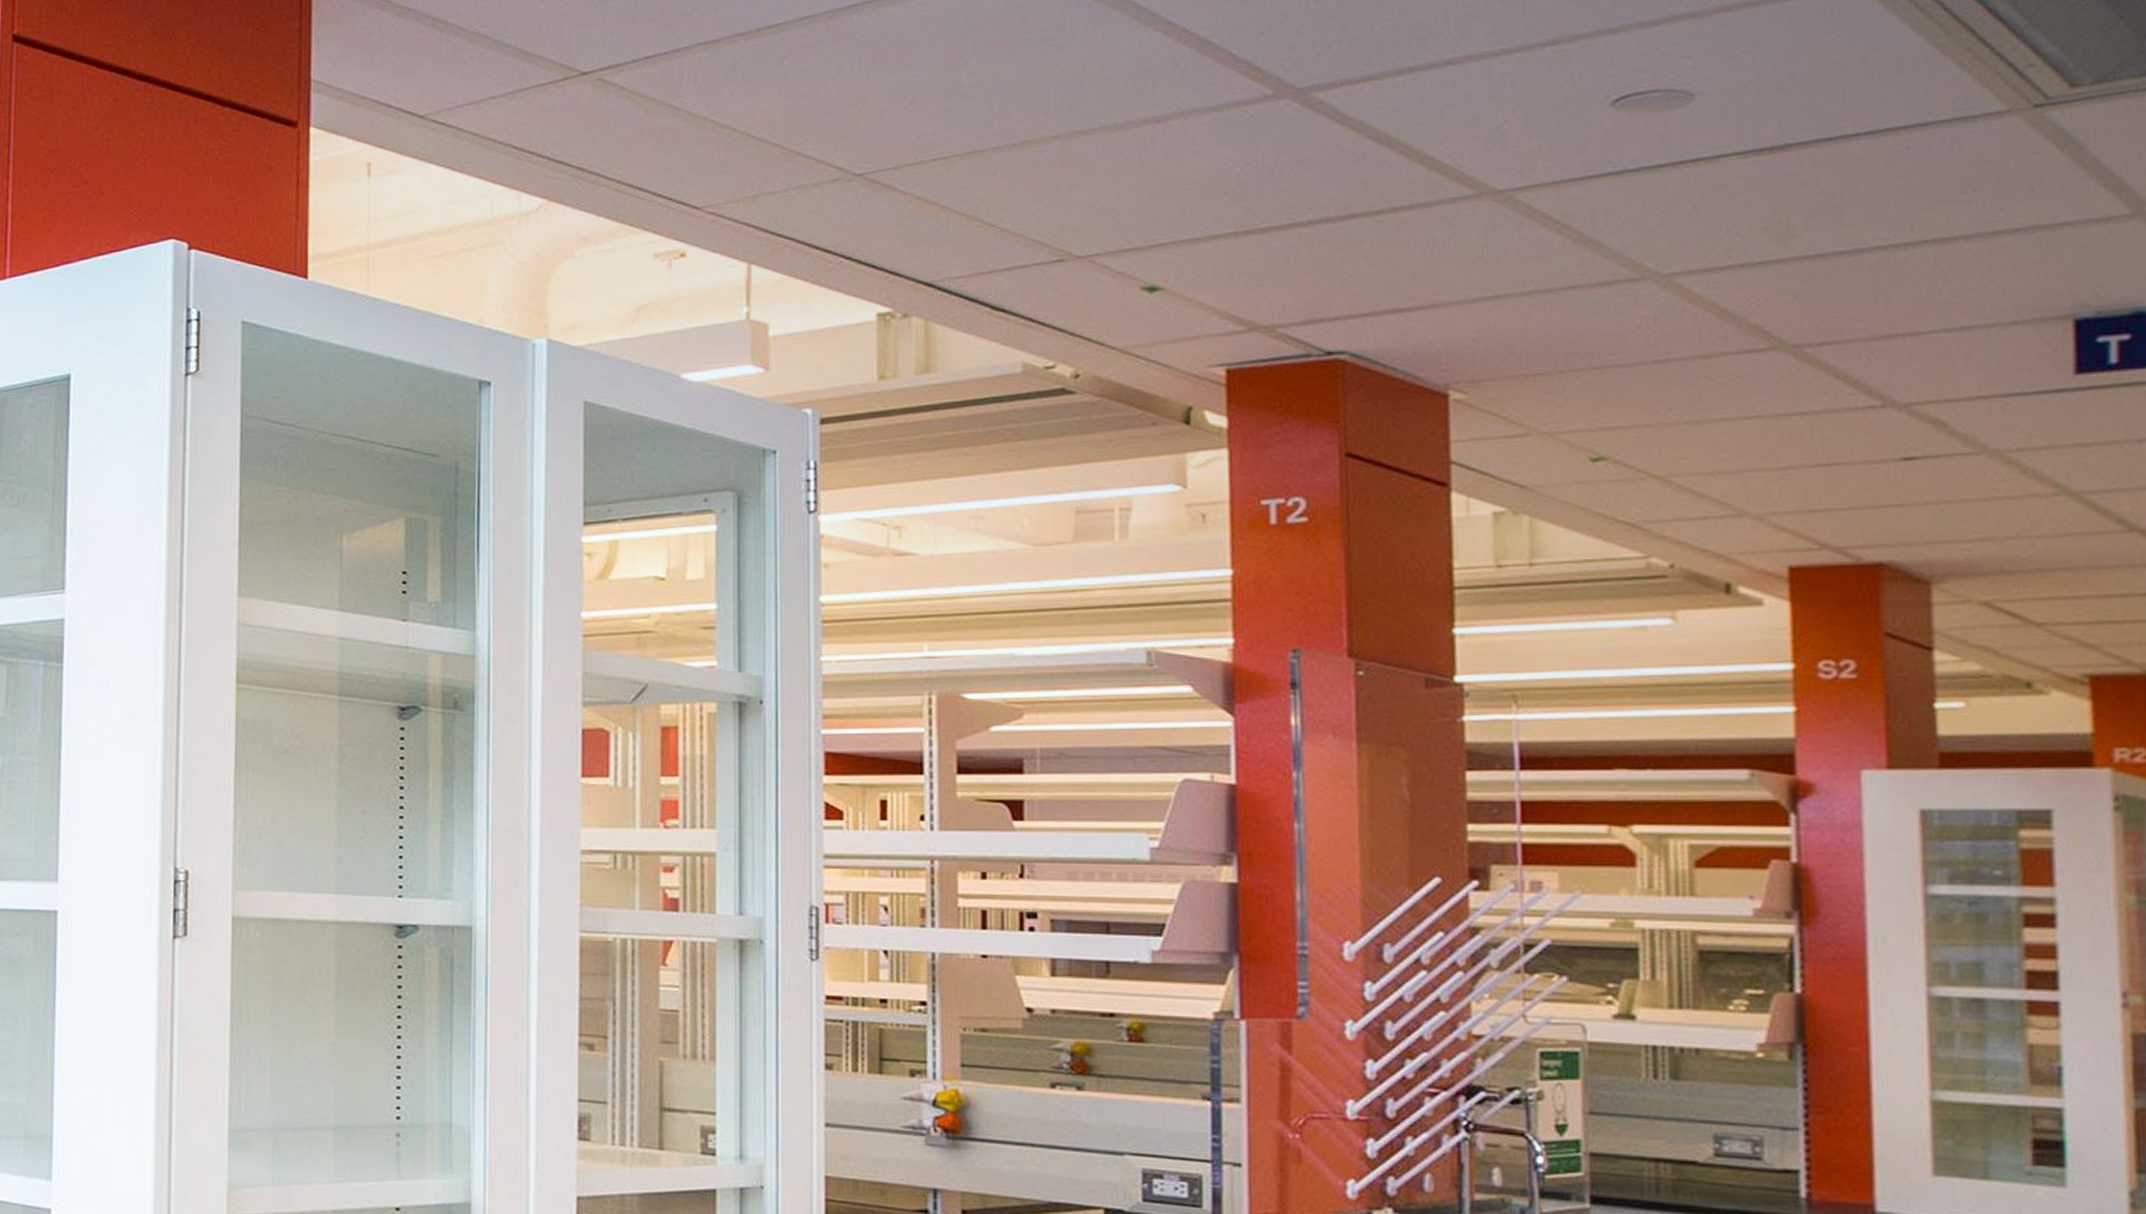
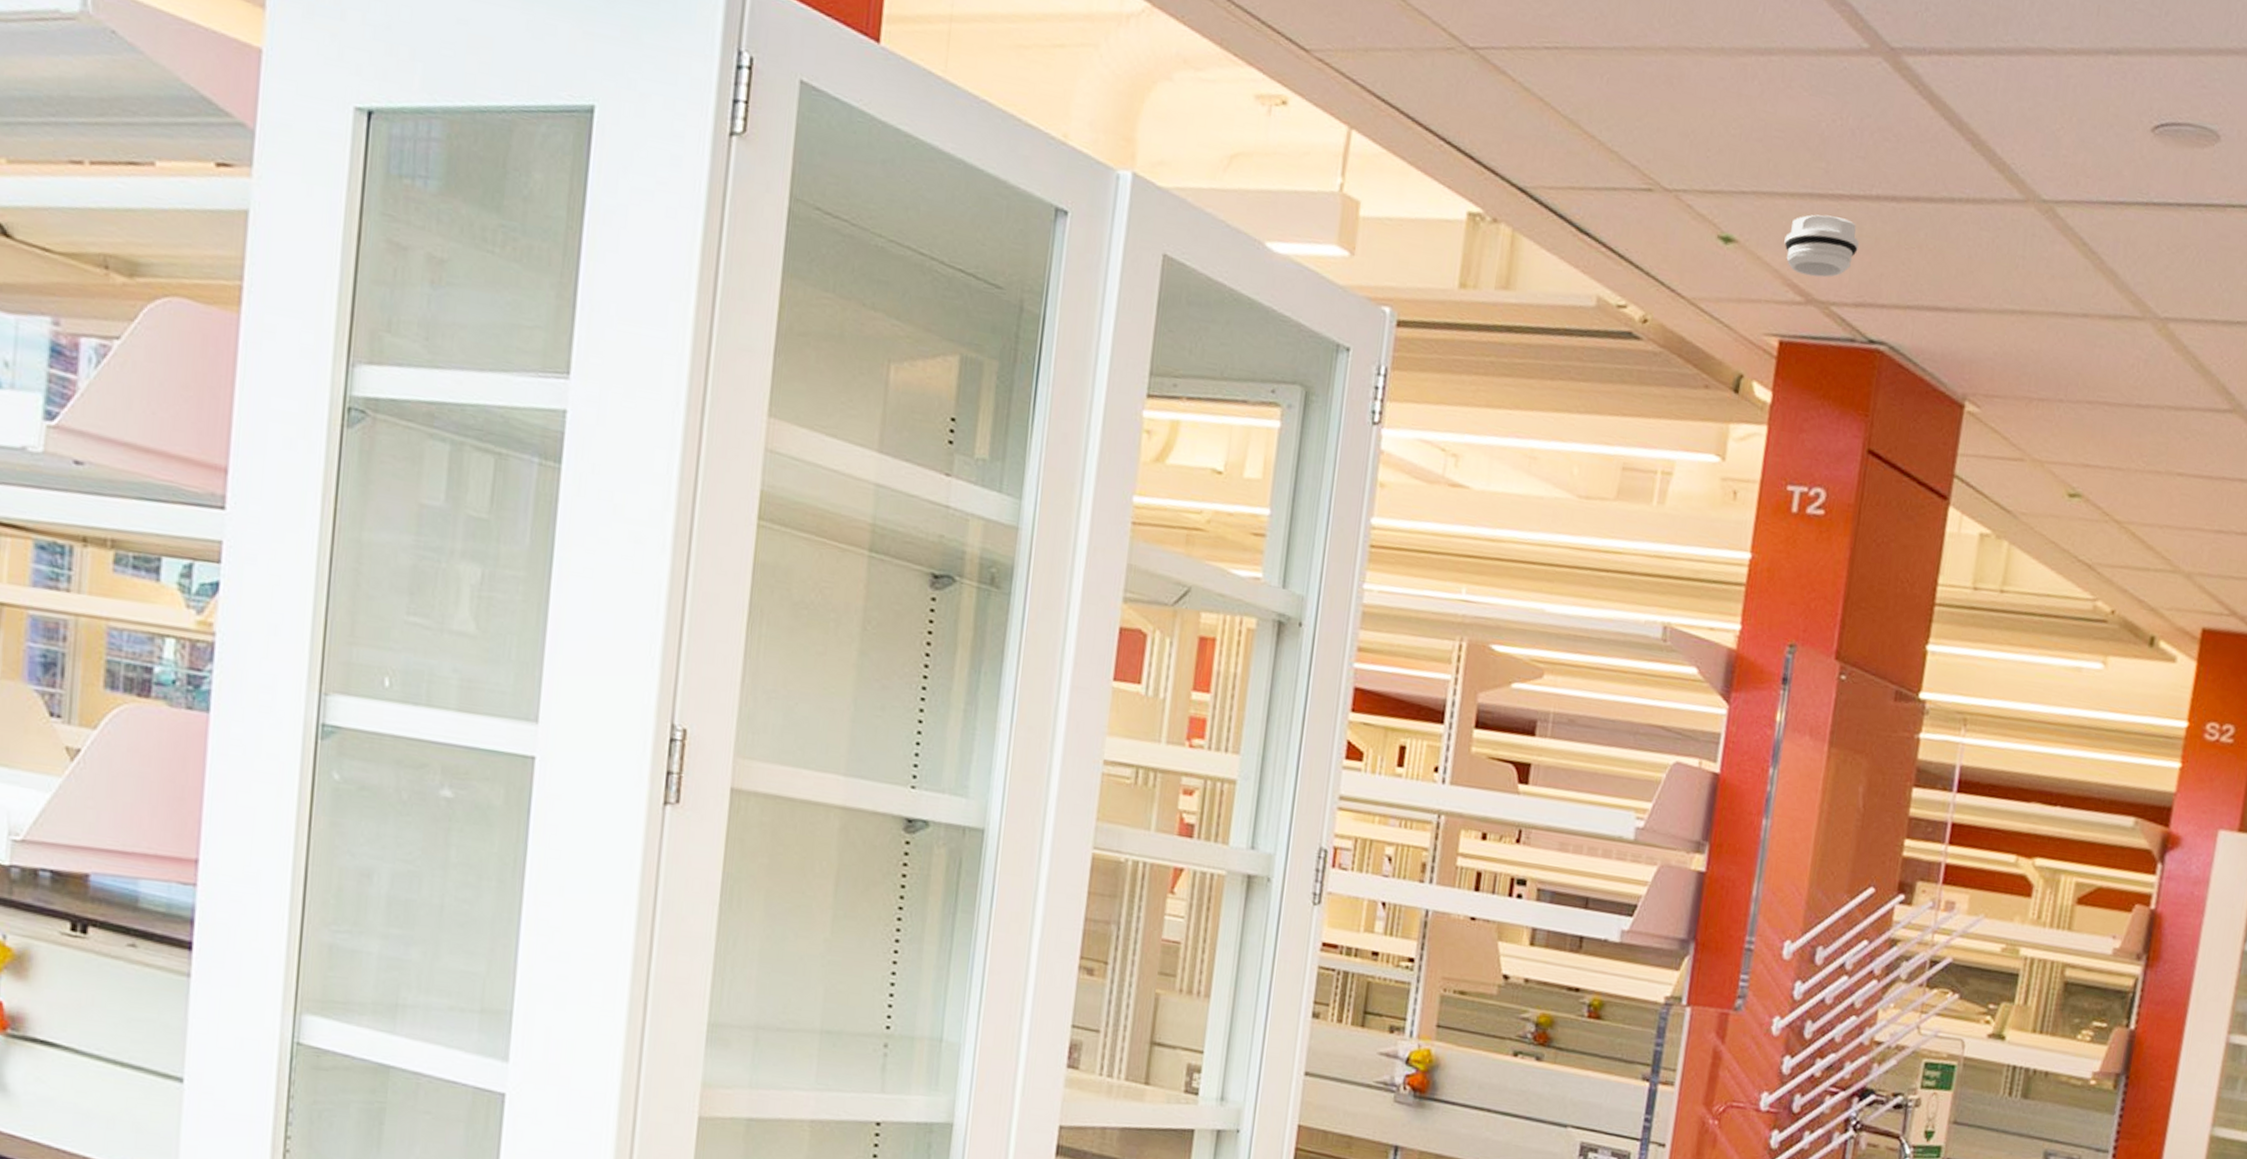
smoke detector: none [1214,248,1297,306] -> present [1784,214,1859,278]

